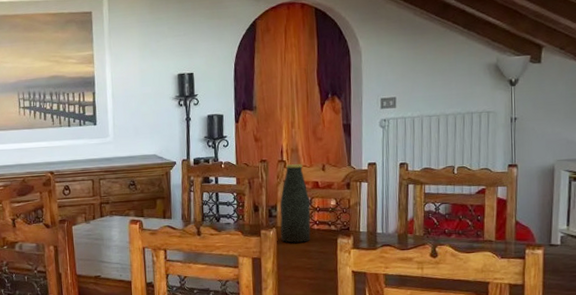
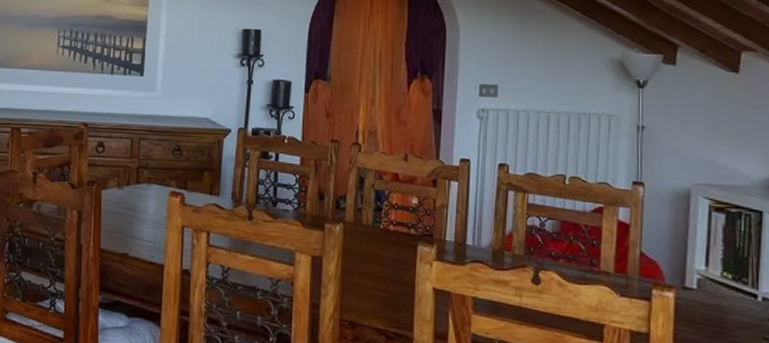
bottle: present [279,164,311,243] -> none [349,149,387,245]

